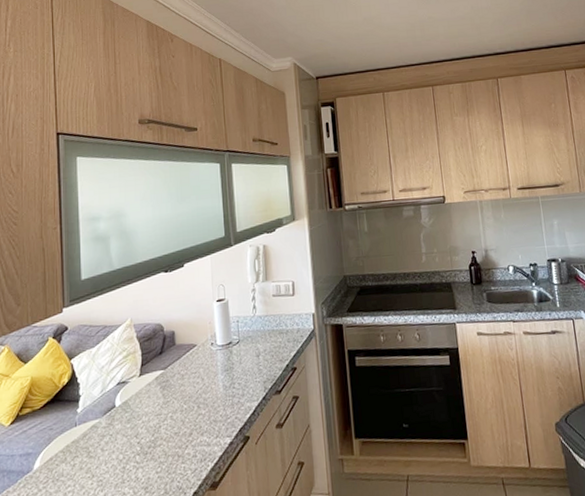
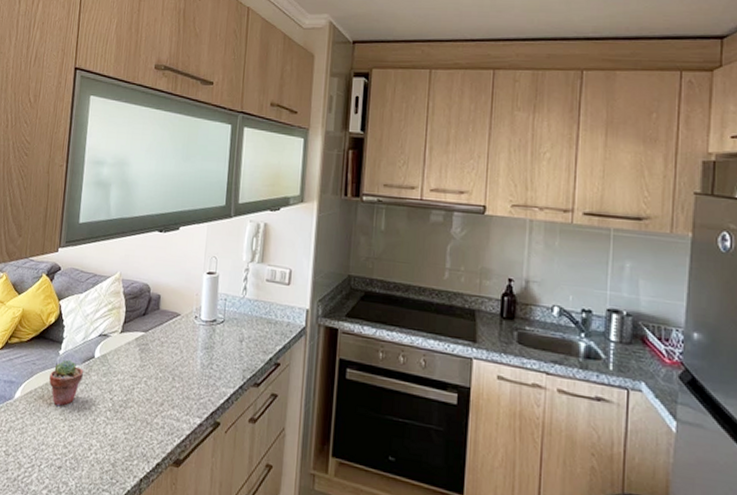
potted succulent: none [70,415,107,466] -> present [49,359,84,407]

